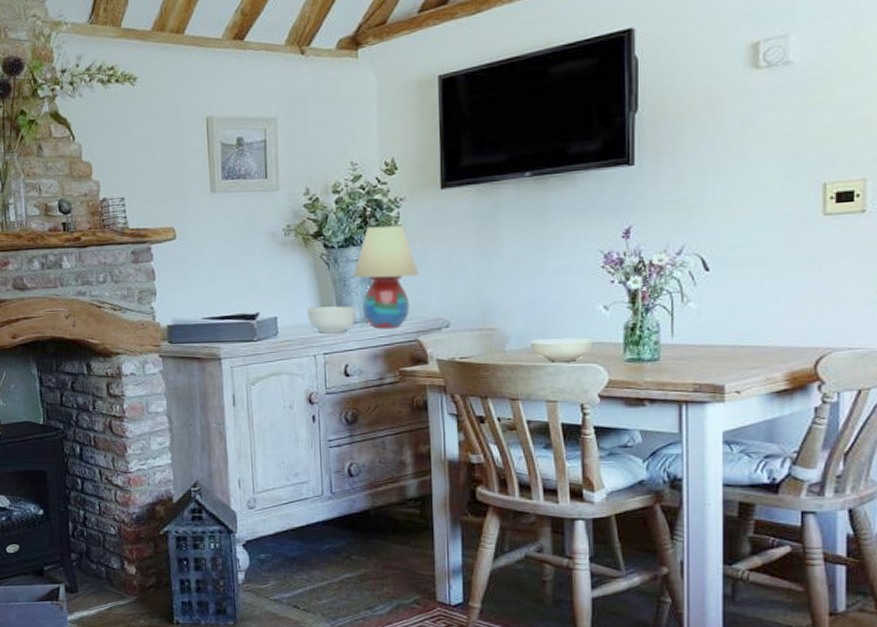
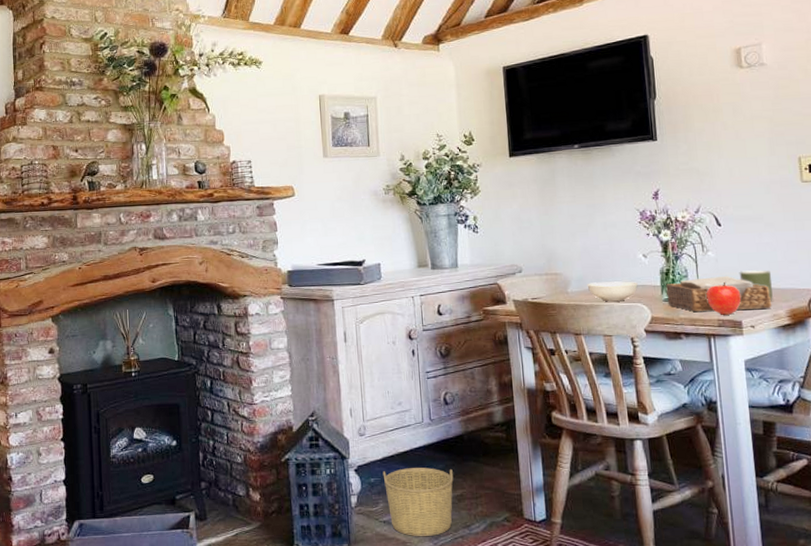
basket: none [274,544,356,618] -> present [382,468,454,537]
bowl: present [306,306,357,335] -> none [405,254,446,279]
table lamp: present [353,225,419,330] -> none [442,187,495,275]
napkin holder: none [630,330,767,374] -> present [666,275,772,312]
fruit: none [681,338,727,378] -> present [706,281,742,315]
mug: none [727,324,770,363] -> present [739,270,773,302]

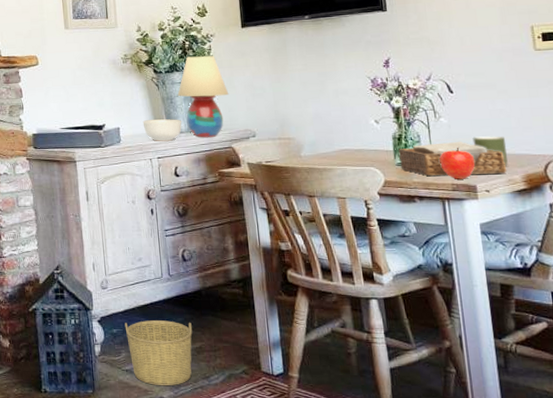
bowl: none [405,254,446,279] -> present [142,119,182,142]
table lamp: none [442,187,495,275] -> present [177,56,229,138]
bowl: present [587,281,638,302] -> none [320,146,371,166]

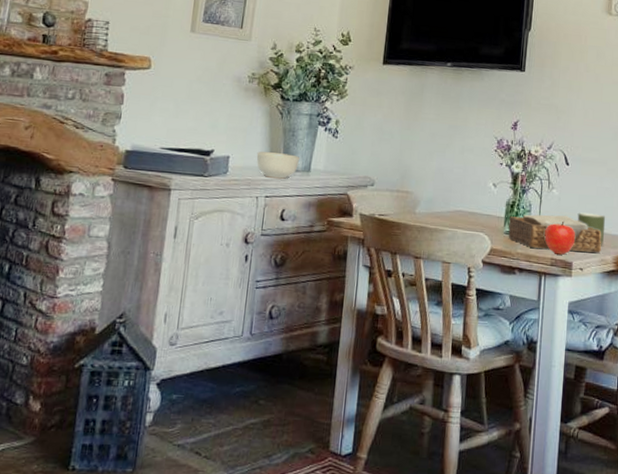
basket: present [124,320,193,386] -> none [186,386,264,466]
table lamp: present [177,56,229,138] -> none [301,86,356,182]

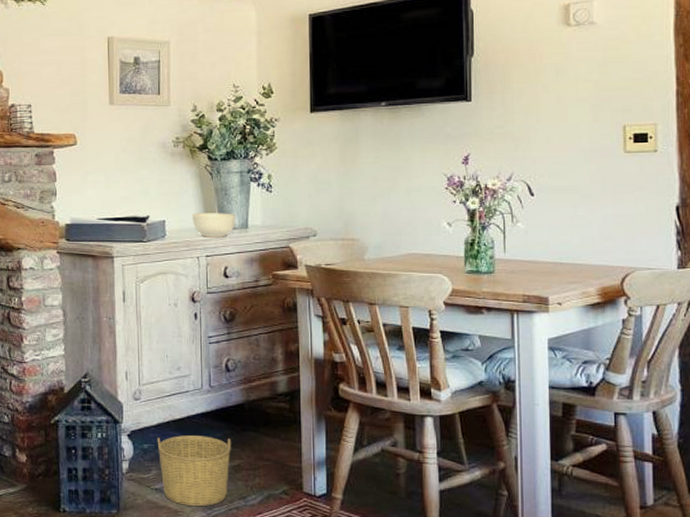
basket: none [186,386,264,466] -> present [157,435,231,507]
napkin holder: present [508,214,602,254] -> none [470,248,582,286]
fruit: present [544,221,576,255] -> none [512,255,550,290]
mug: present [577,212,606,247] -> none [549,244,584,279]

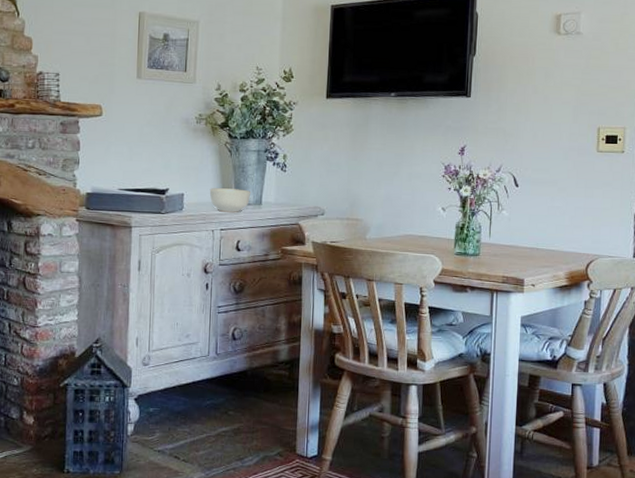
basket: present [157,435,231,507] -> none [162,400,233,468]

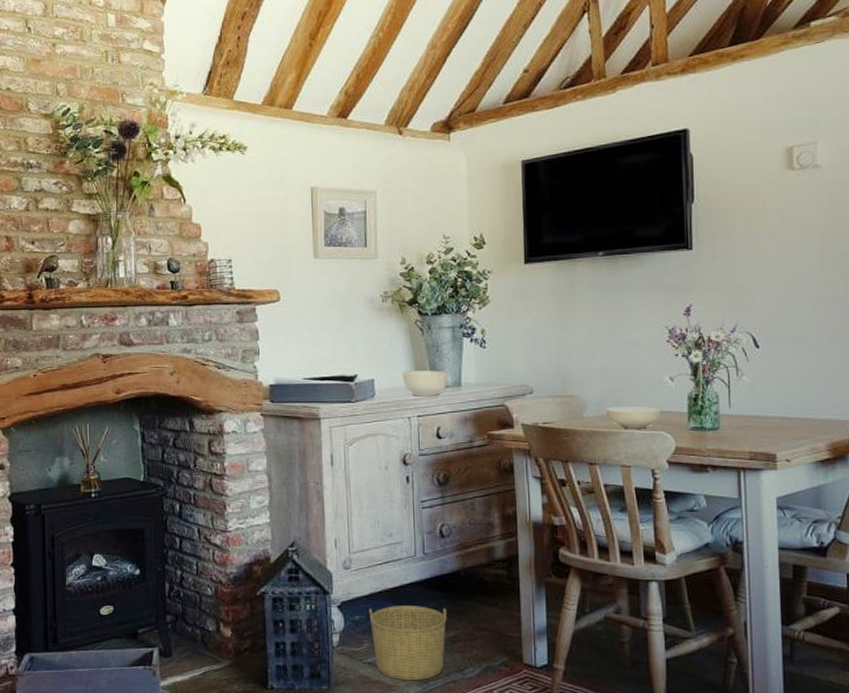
basket: none [162,400,233,468] -> present [369,606,447,681]
bowl: none [385,231,433,252] -> present [605,406,662,429]

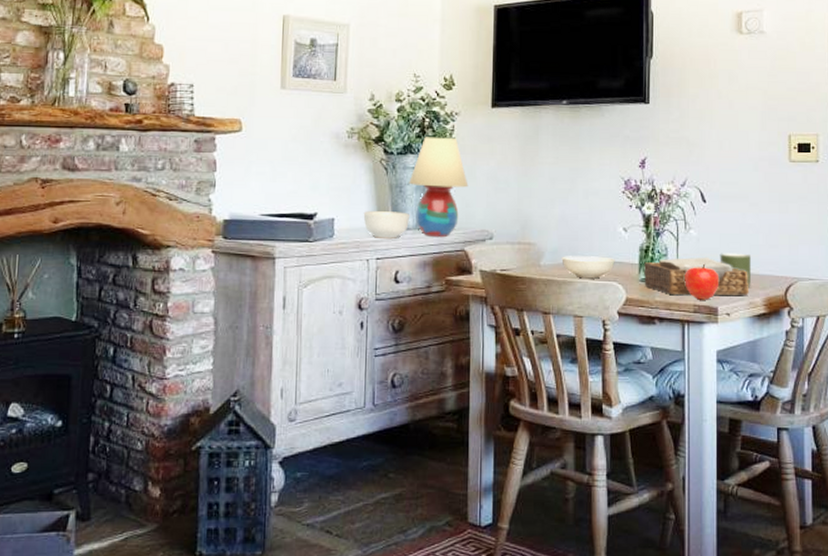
basket: present [369,606,447,681] -> none [312,461,393,544]
table lamp: none [445,296,505,394] -> present [409,137,469,238]
napkin holder: none [694,403,811,443] -> present [644,257,750,296]
fruit: none [738,409,777,447] -> present [684,263,720,300]
mug: none [776,398,813,434] -> present [719,253,752,289]

